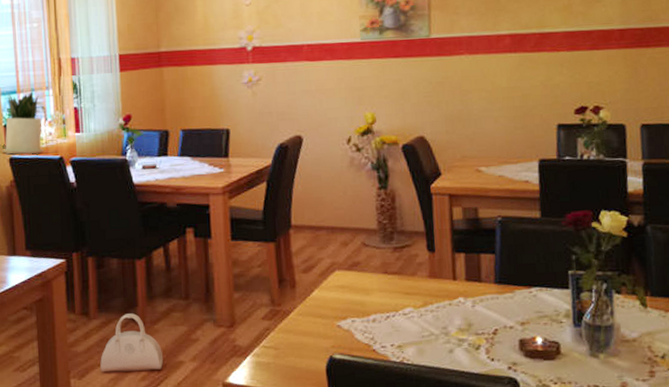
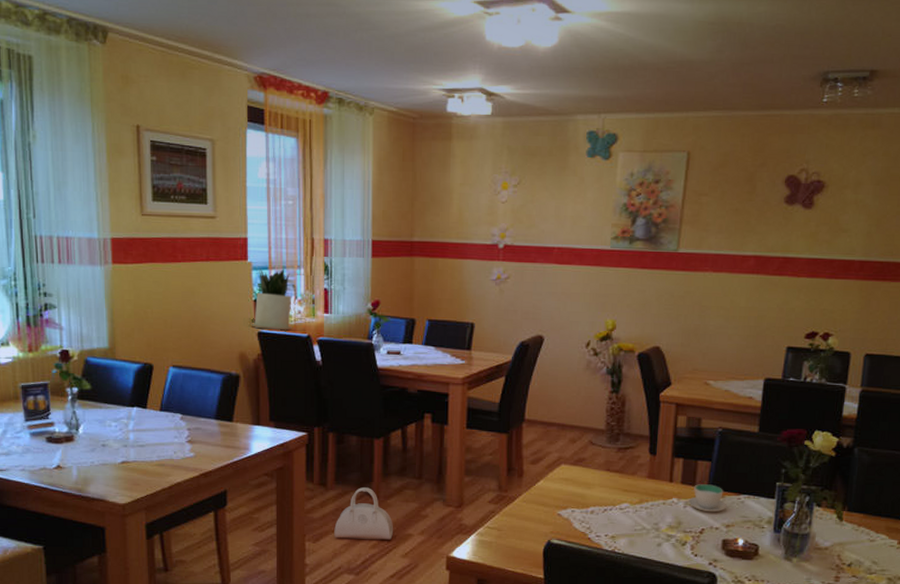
cup: none [476,279,519,310] -> present [688,484,727,513]

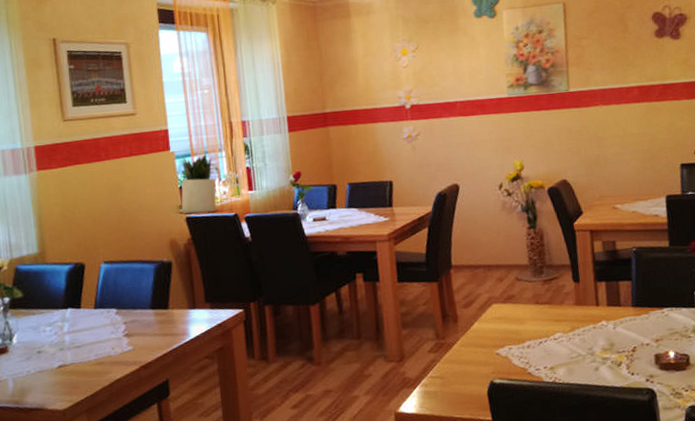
handbag: present [334,487,393,540] -> none [280,355,339,412]
cup: present [688,484,727,513] -> none [617,302,653,330]

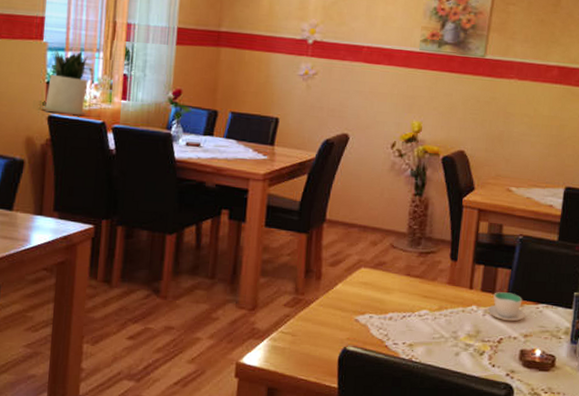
cup: none [617,302,653,330] -> present [488,292,526,322]

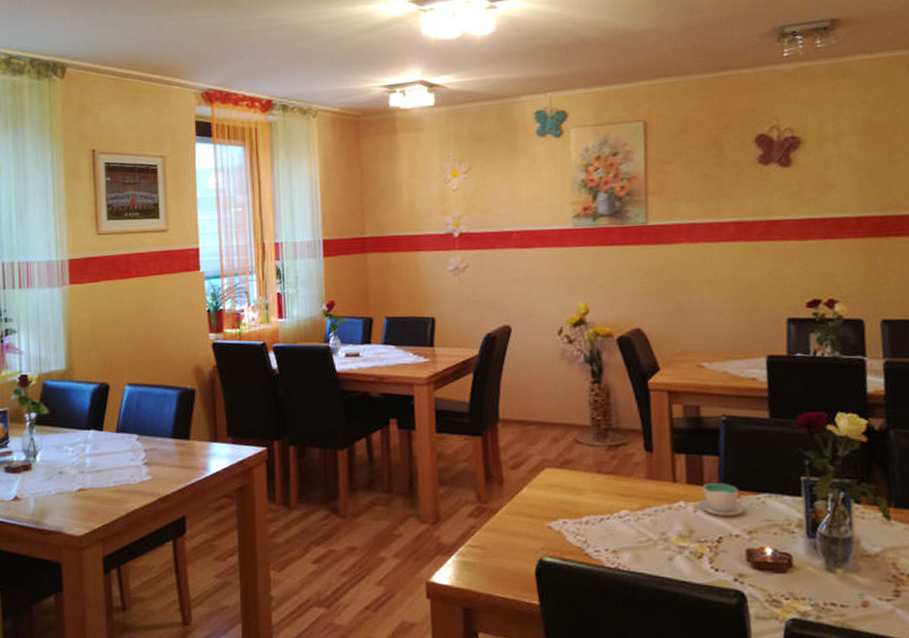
planter: present [41,48,88,116] -> none [205,276,247,340]

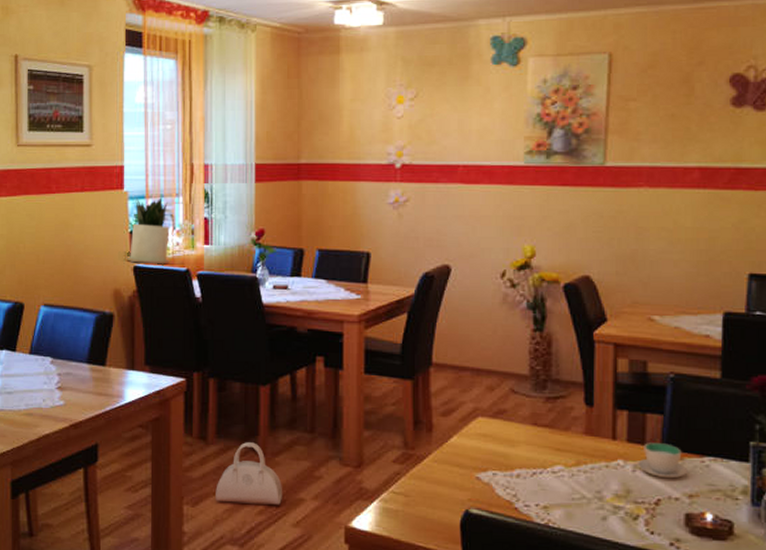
planter: none [205,276,247,340] -> present [126,196,170,265]
handbag: none [300,505,365,566] -> present [215,442,282,505]

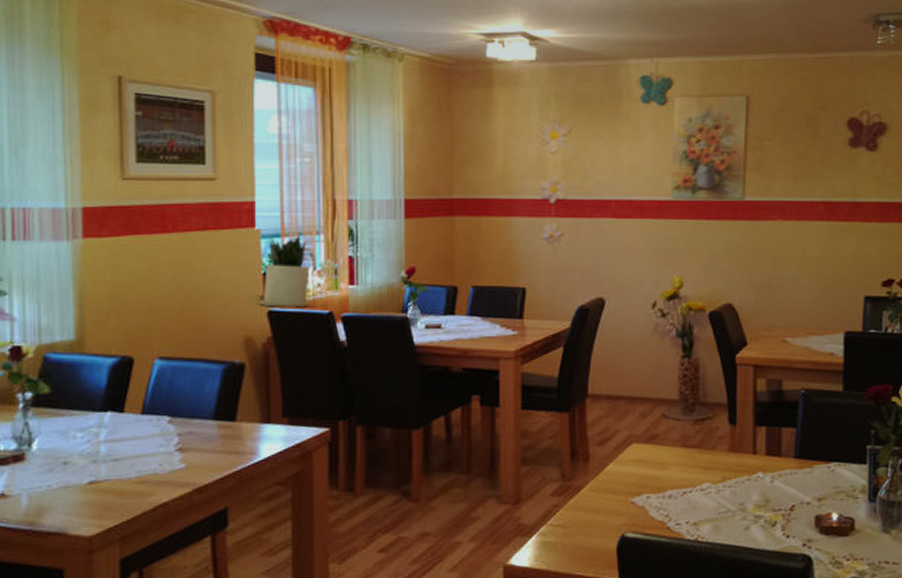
handbag: present [215,442,282,505] -> none [365,489,438,556]
cup: present [638,443,688,479] -> none [775,453,817,486]

